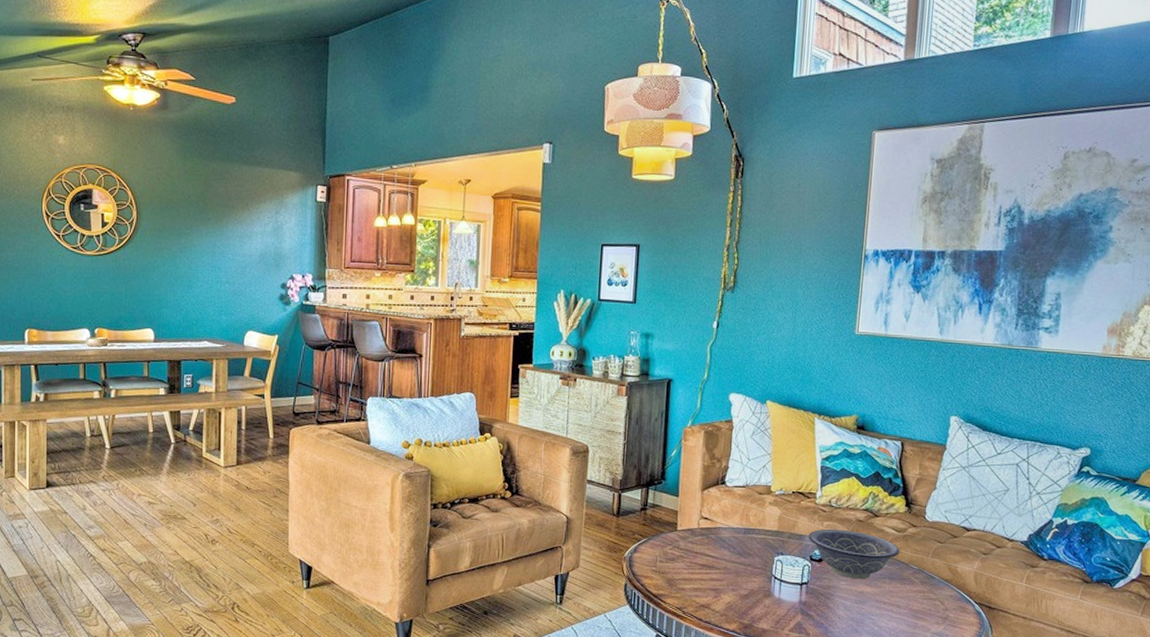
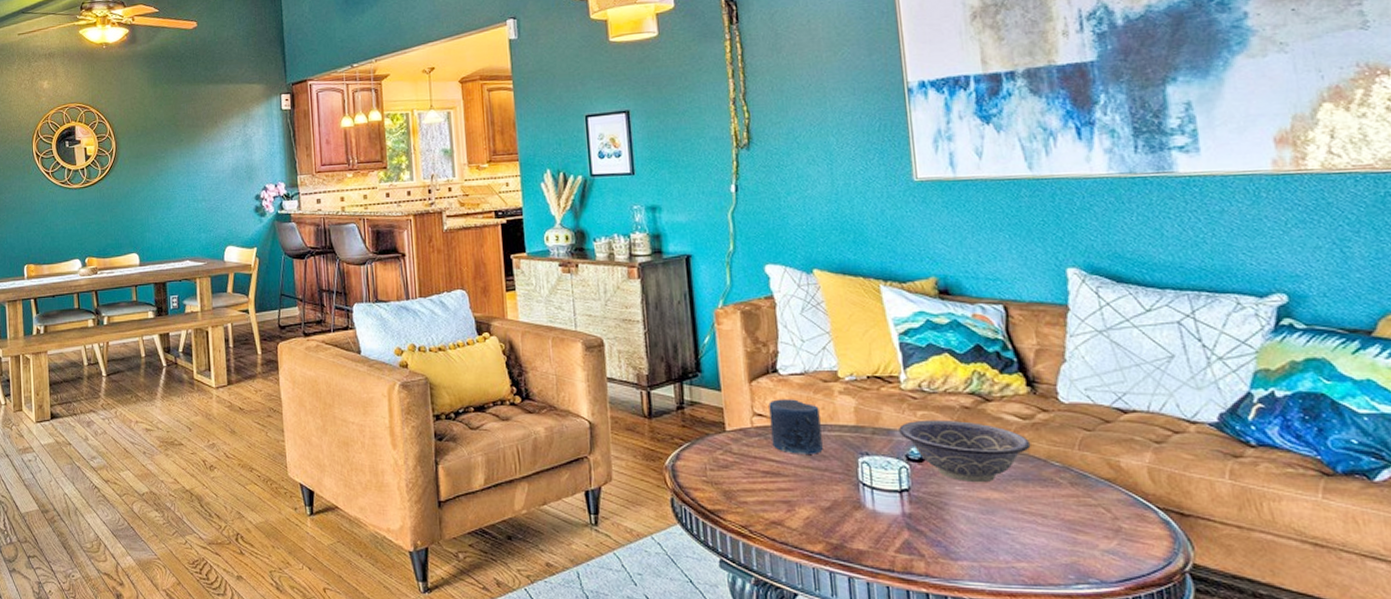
candle: none [712,506,752,552] -> present [768,399,823,454]

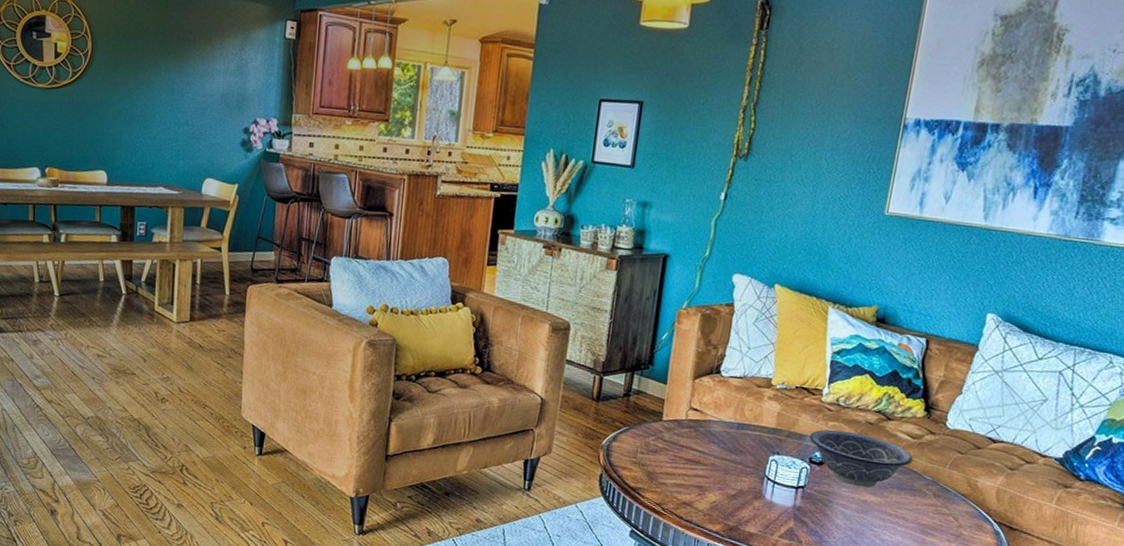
candle: present [768,399,823,454] -> none [700,397,748,449]

